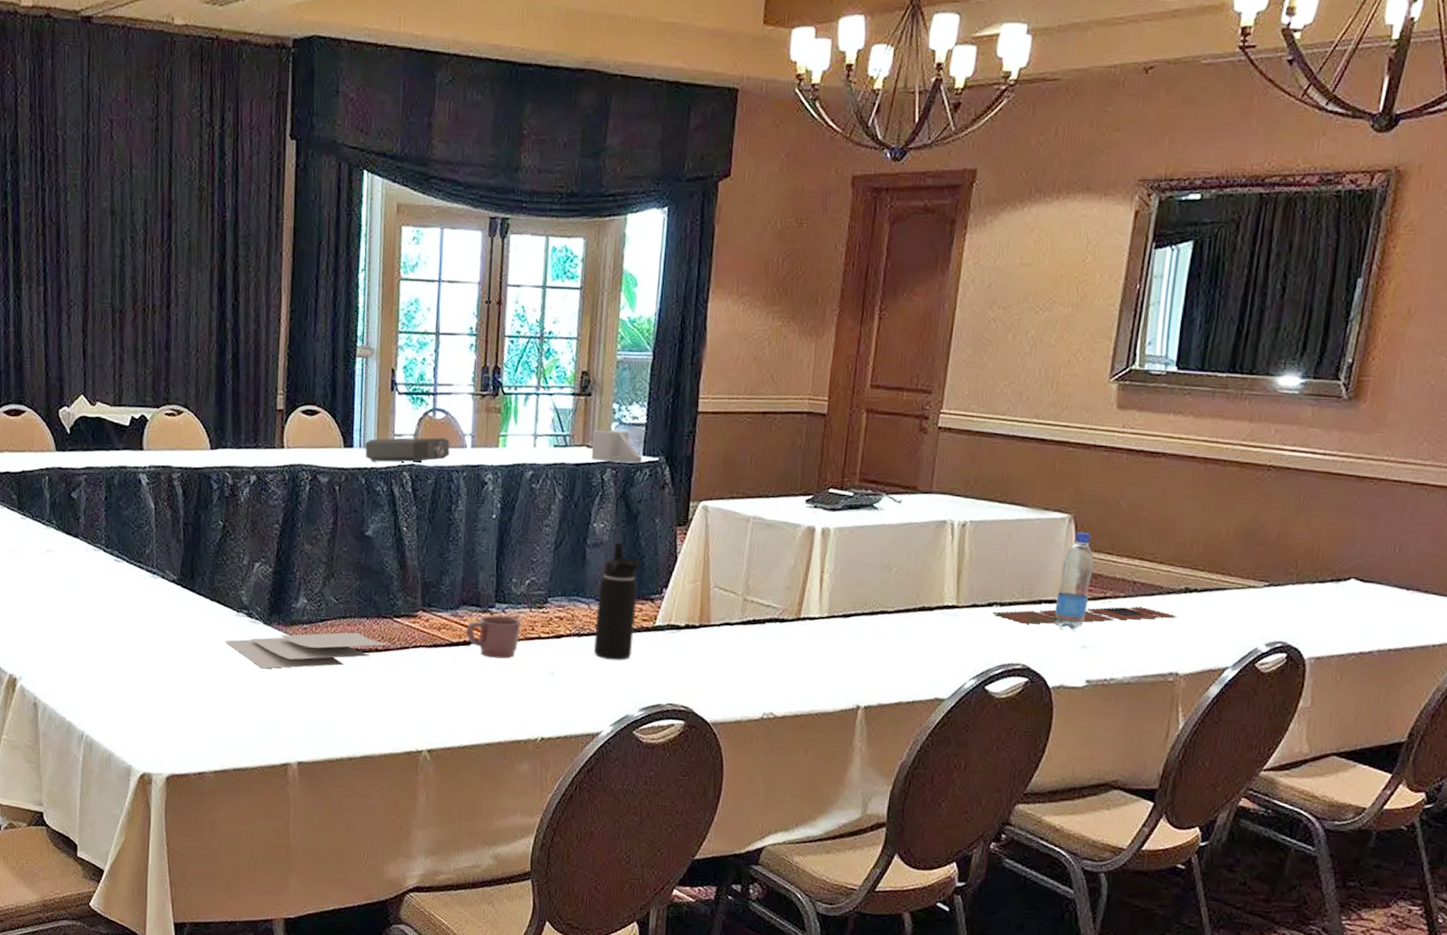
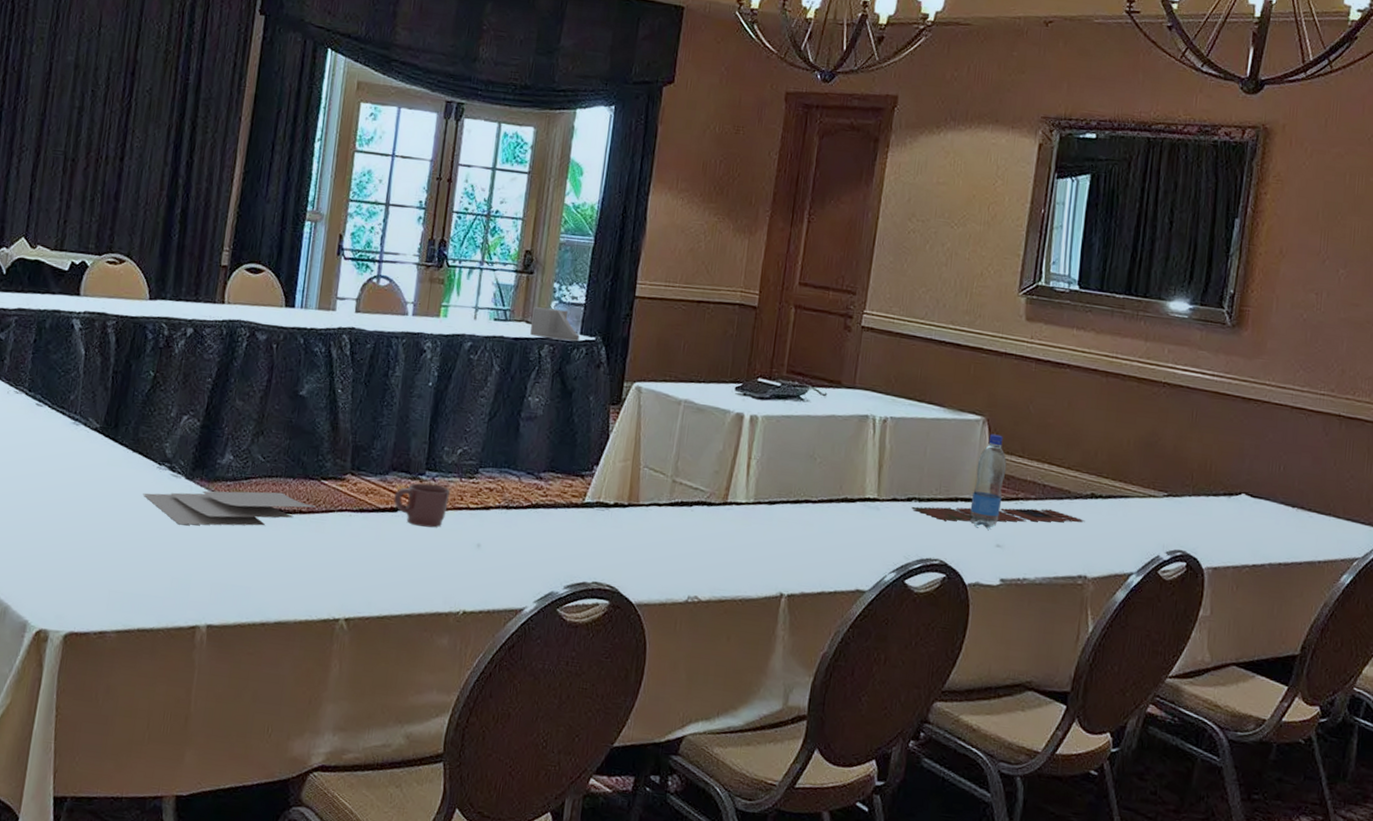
projector: present [365,437,450,463] -> none [305,300,392,327]
water bottle: present [593,542,640,659] -> none [521,417,572,535]

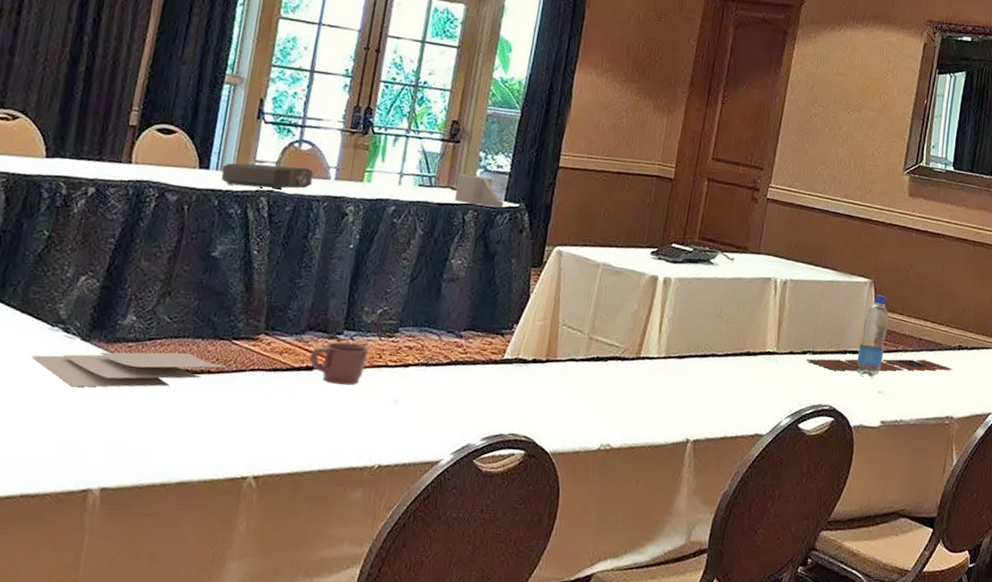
projector: none [305,300,392,327] -> present [221,163,313,190]

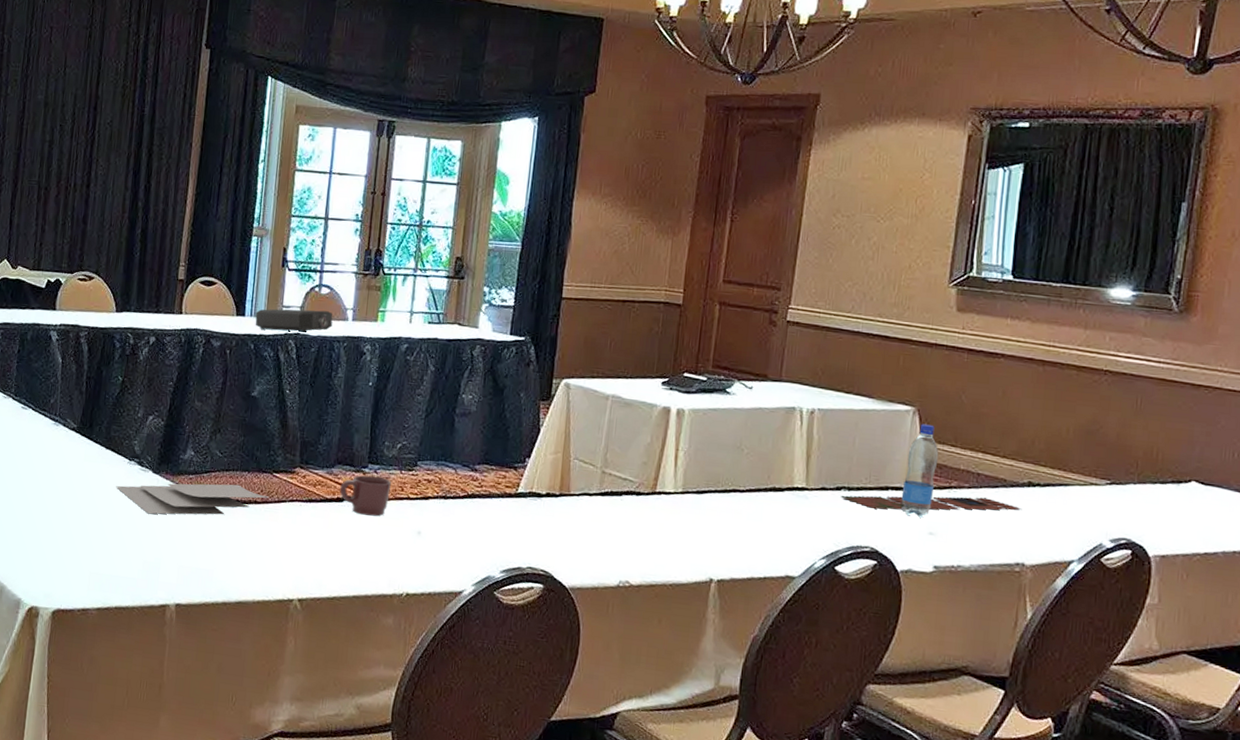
tissue dispenser: present [455,174,504,208] -> none [463,310,510,342]

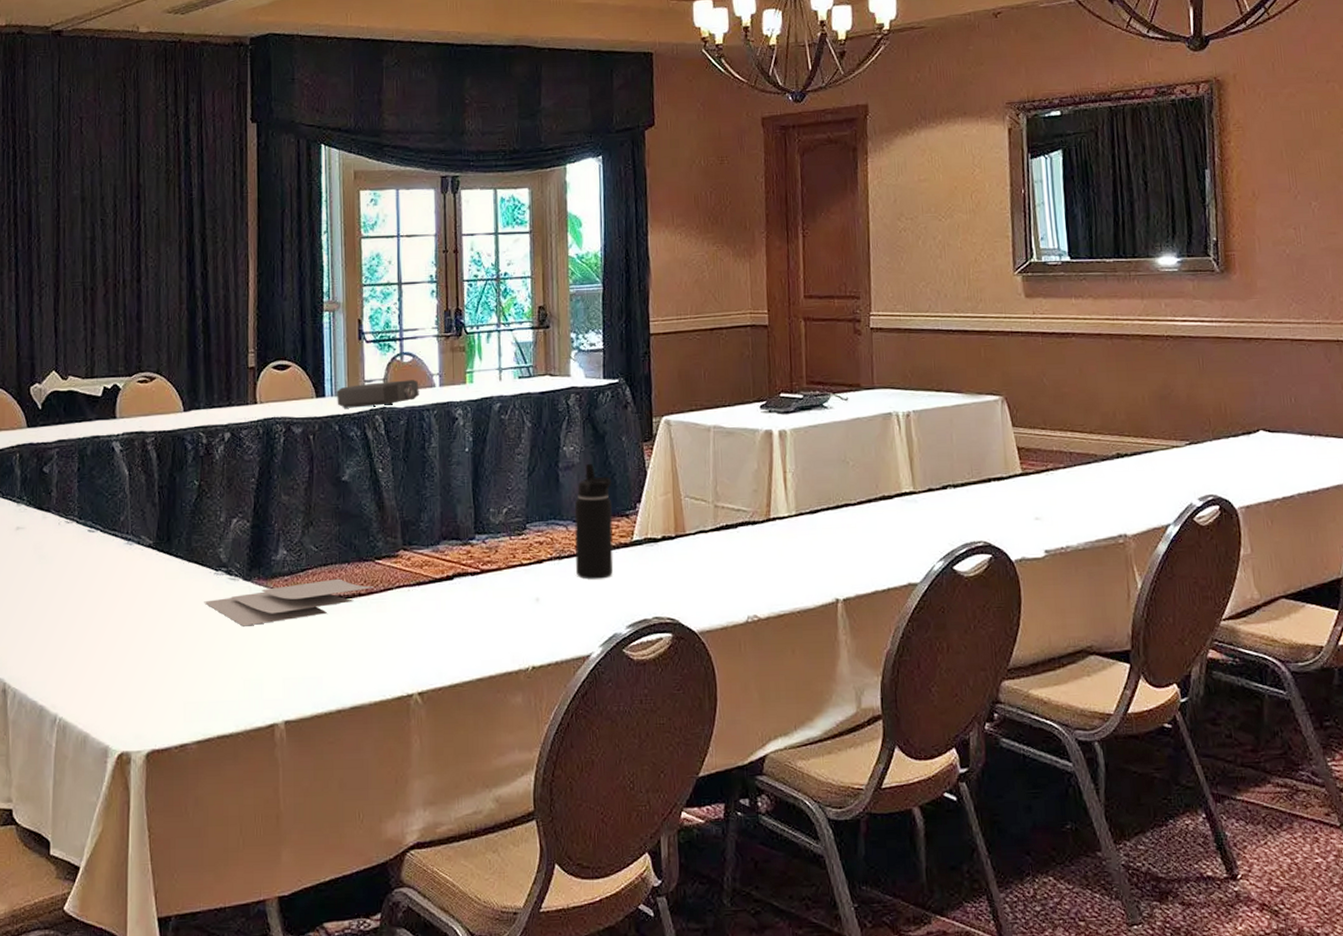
mug: present [340,475,392,516] -> none [448,546,503,590]
water bottle: none [458,413,505,523] -> present [574,463,614,578]
papers: present [841,495,1022,511] -> none [948,475,1116,502]
bottle: present [900,423,939,518] -> none [1003,411,1033,505]

